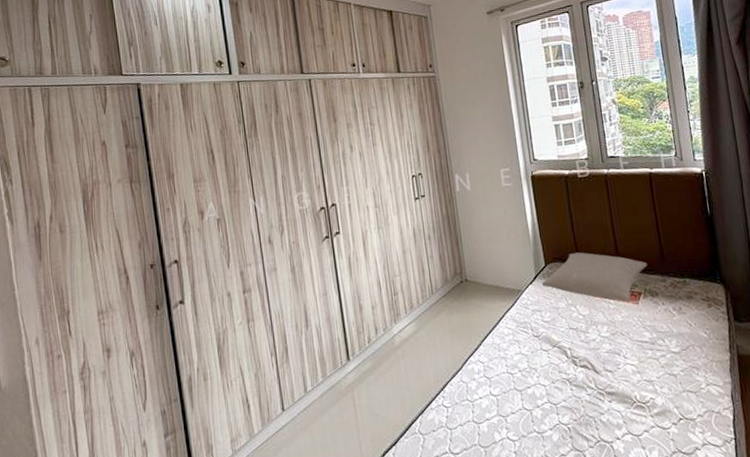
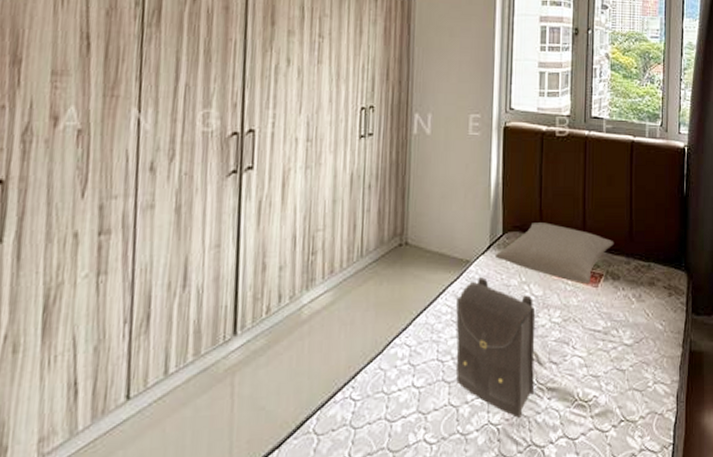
backpack: none [515,303,595,419] -> present [455,277,536,419]

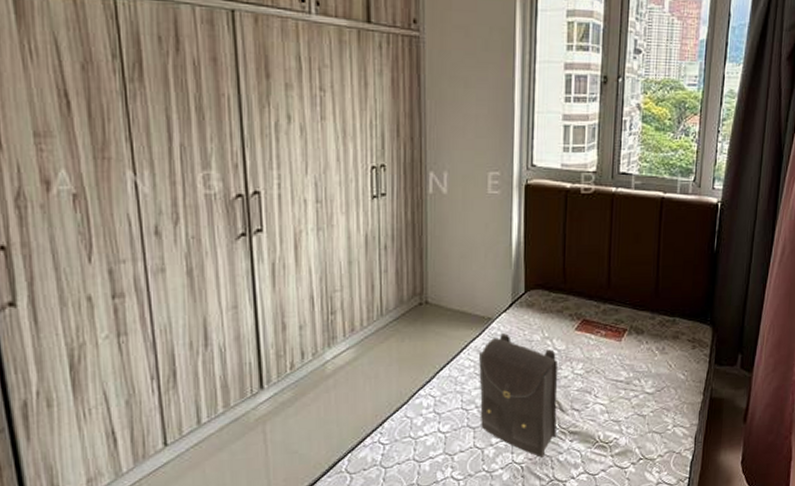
pillow: present [494,222,614,284] -> none [517,280,640,338]

